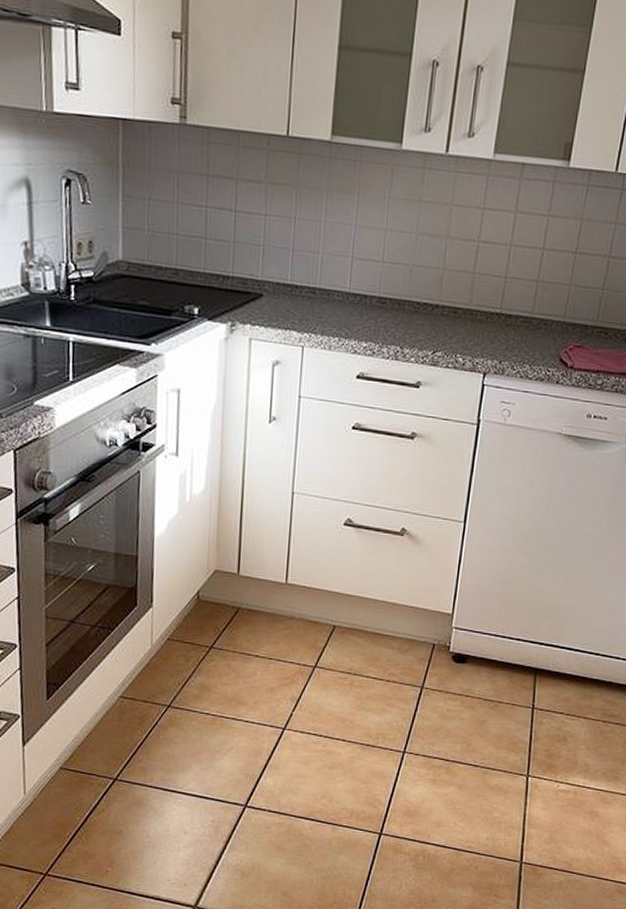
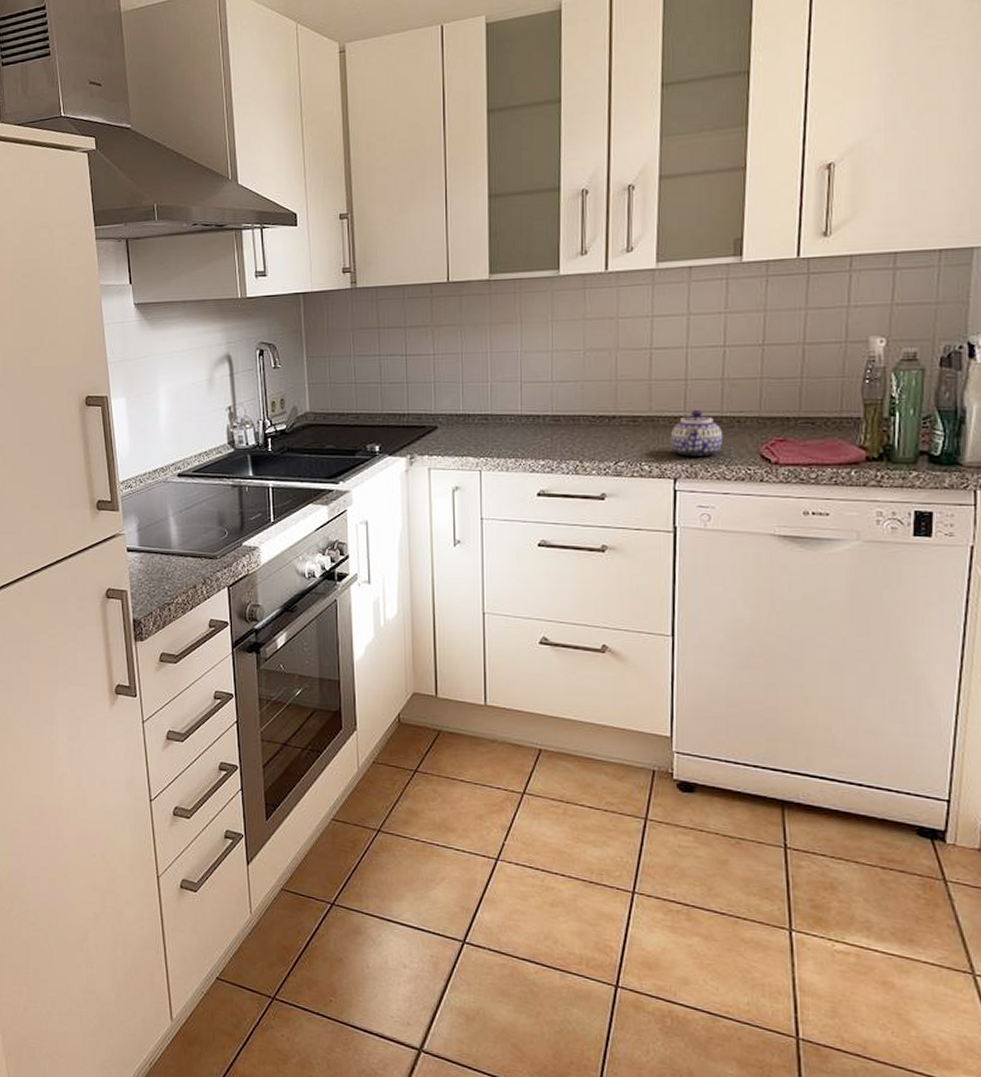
teapot: none [484,307,531,355] -> present [670,409,724,457]

